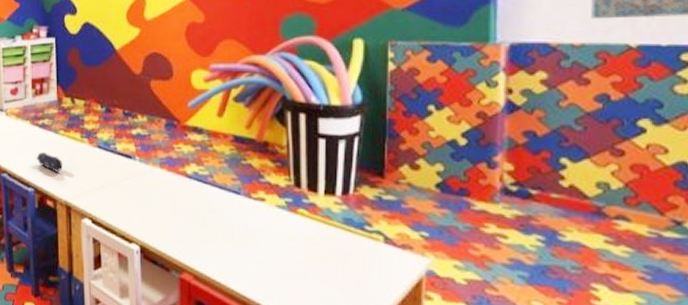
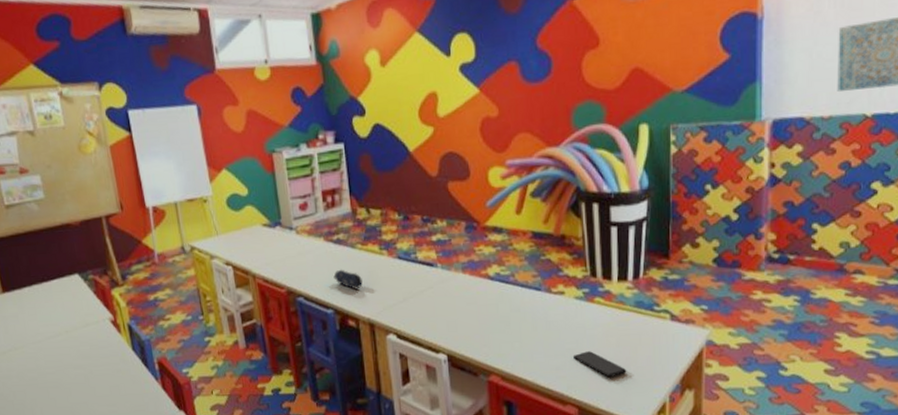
smartphone: none [271,263,332,295] -> present [572,351,627,378]

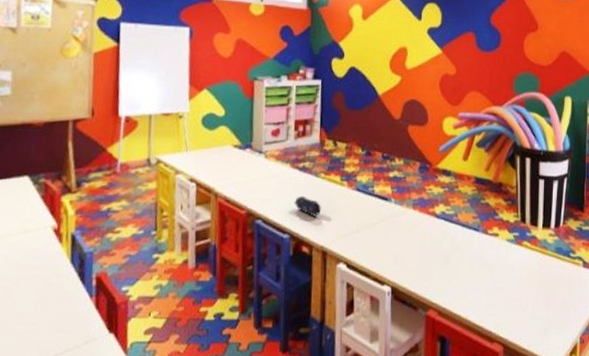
smartphone: present [572,351,627,378] -> none [501,291,546,318]

